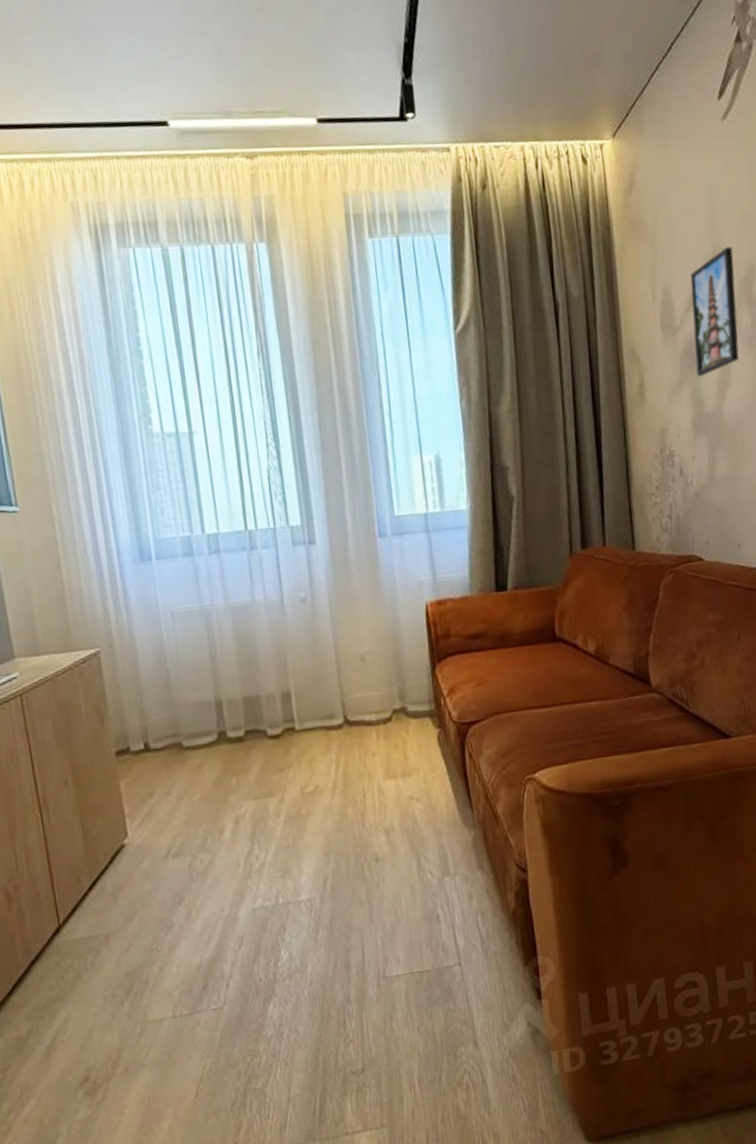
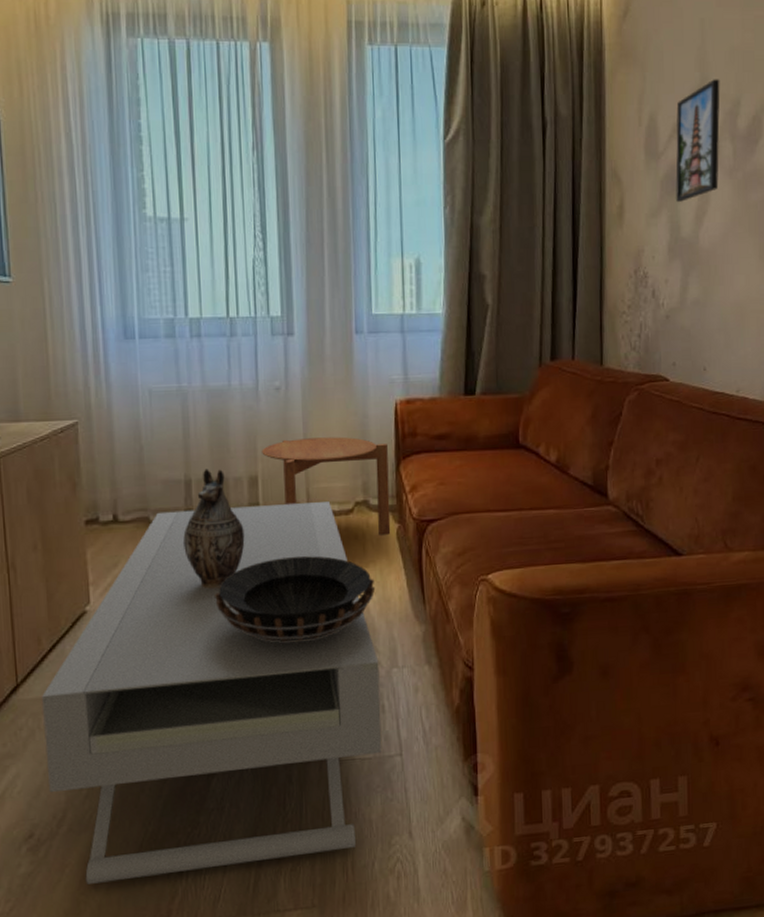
coffee table: none [86,712,440,1124] -> present [42,502,382,884]
decorative vase: none [218,687,283,812] -> present [183,468,245,589]
decorative bowl: none [256,768,421,862] -> present [215,556,376,644]
side table: none [292,644,432,742] -> present [261,436,391,535]

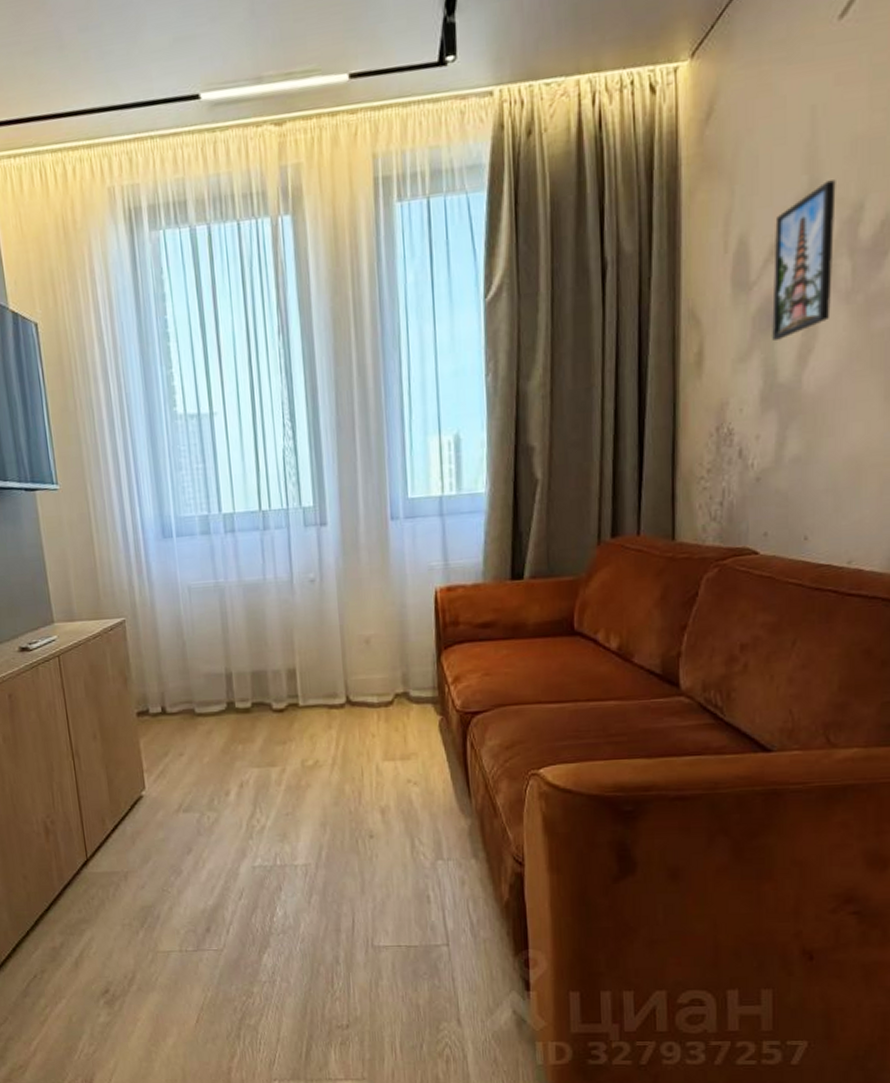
coffee table: present [42,502,382,884] -> none [109,694,428,1037]
decorative vase: present [183,468,245,589] -> none [227,662,286,778]
decorative bowl: present [215,556,376,644] -> none [259,747,418,832]
side table: present [261,436,391,535] -> none [298,627,433,727]

